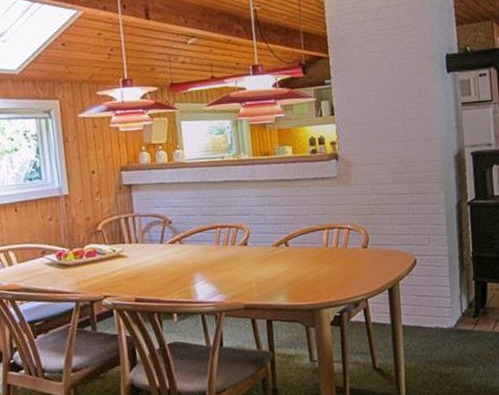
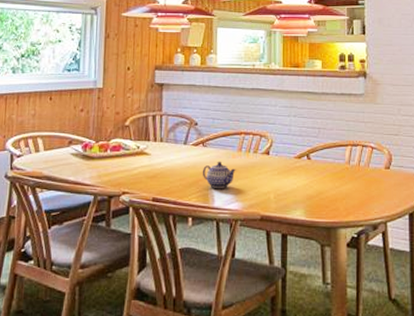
teapot: none [181,256,216,283] -> present [202,161,236,188]

